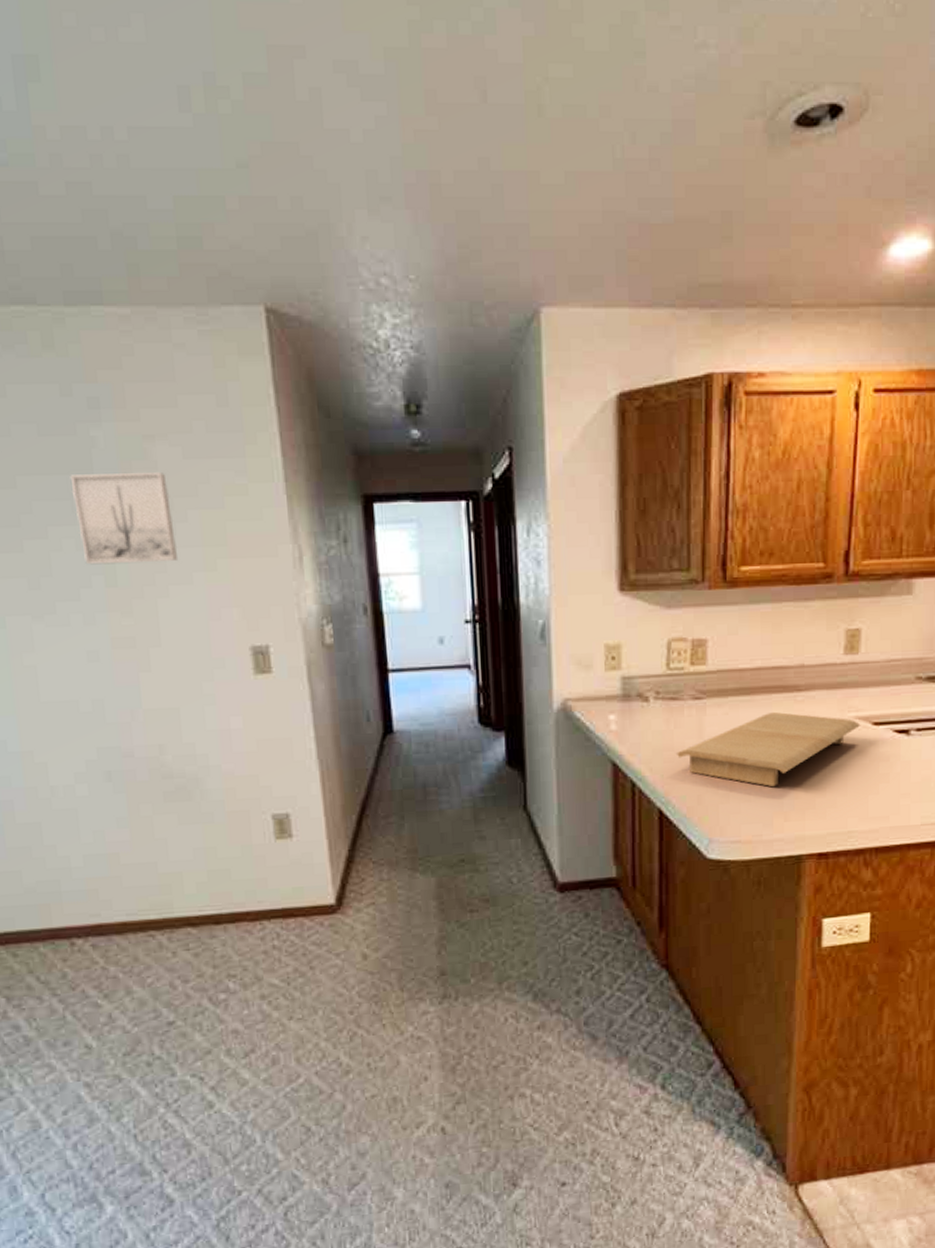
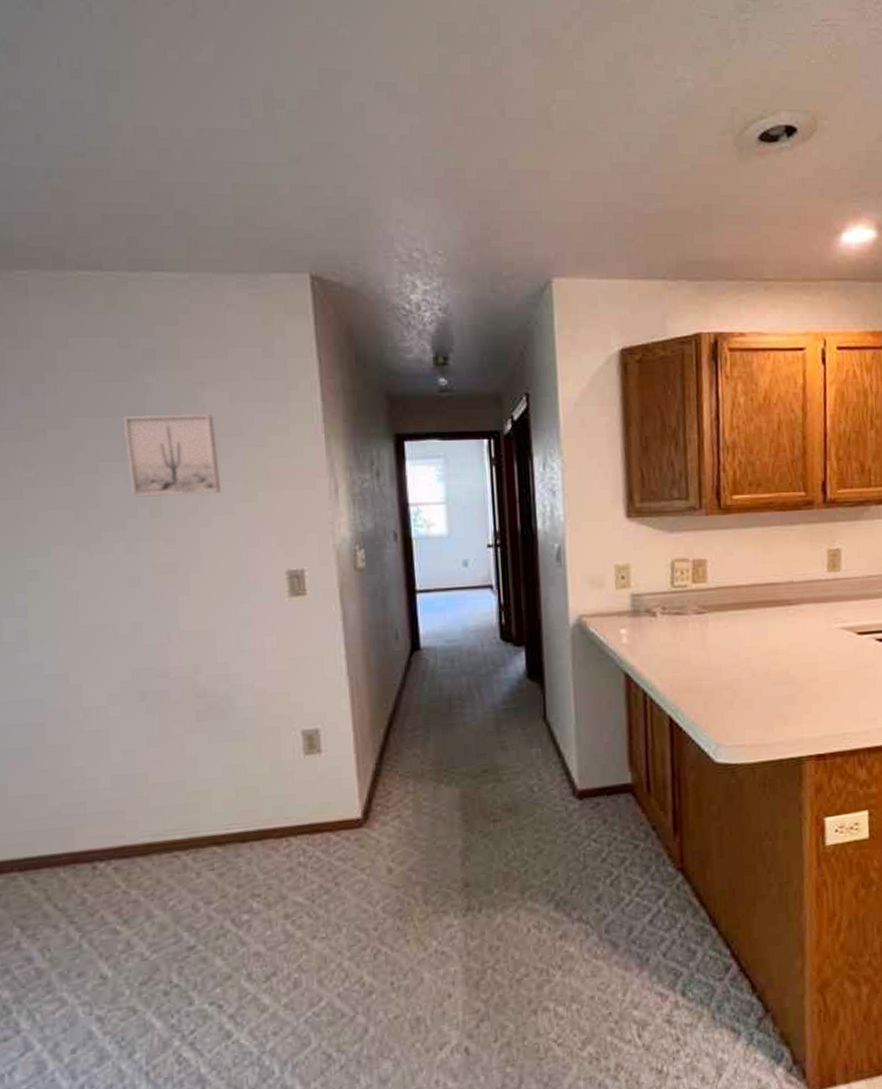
cutting board: present [677,711,861,788] -> none [684,624,847,694]

